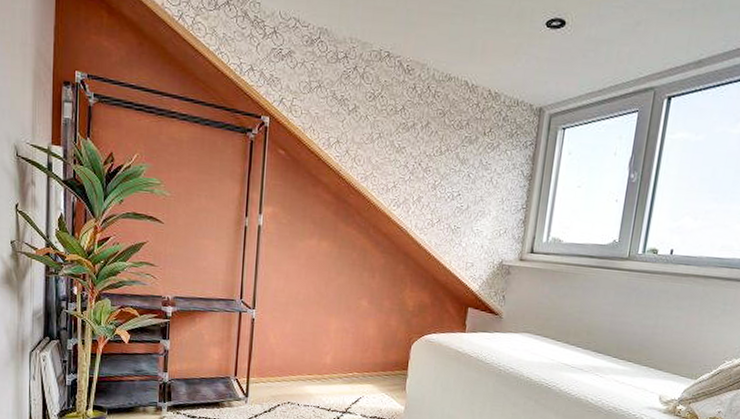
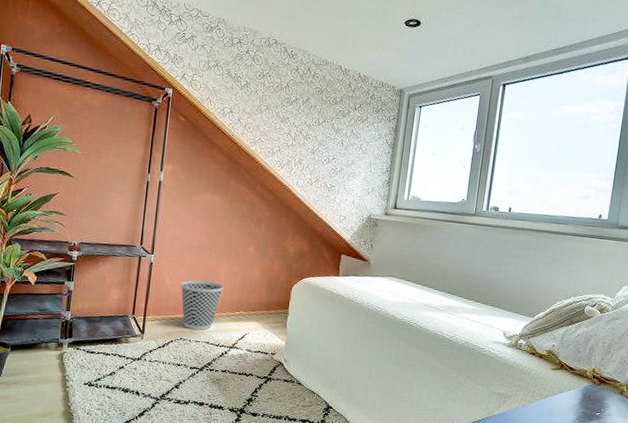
wastebasket: none [286,337,335,393] -> present [180,280,224,330]

